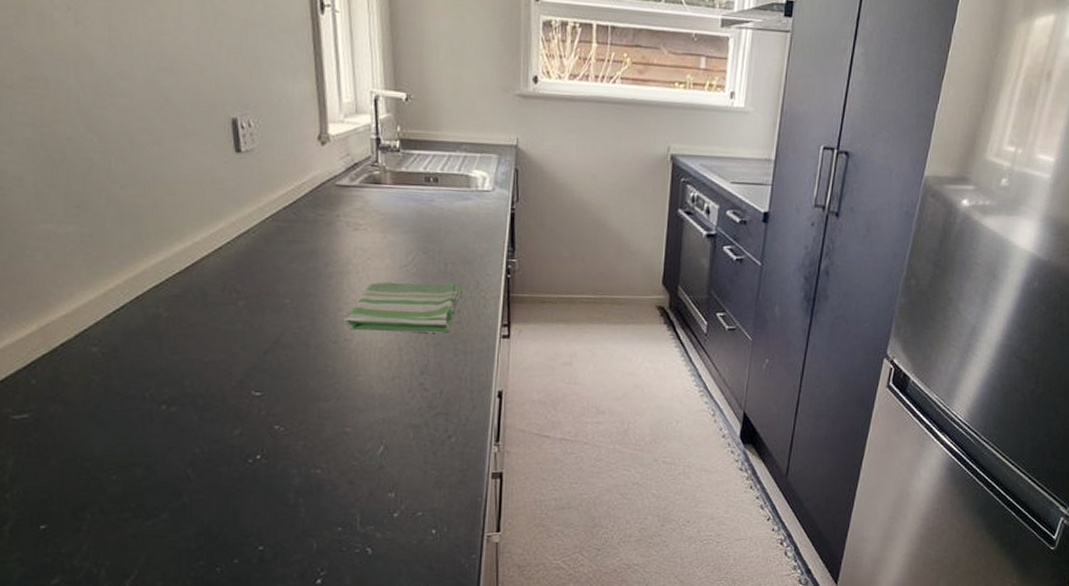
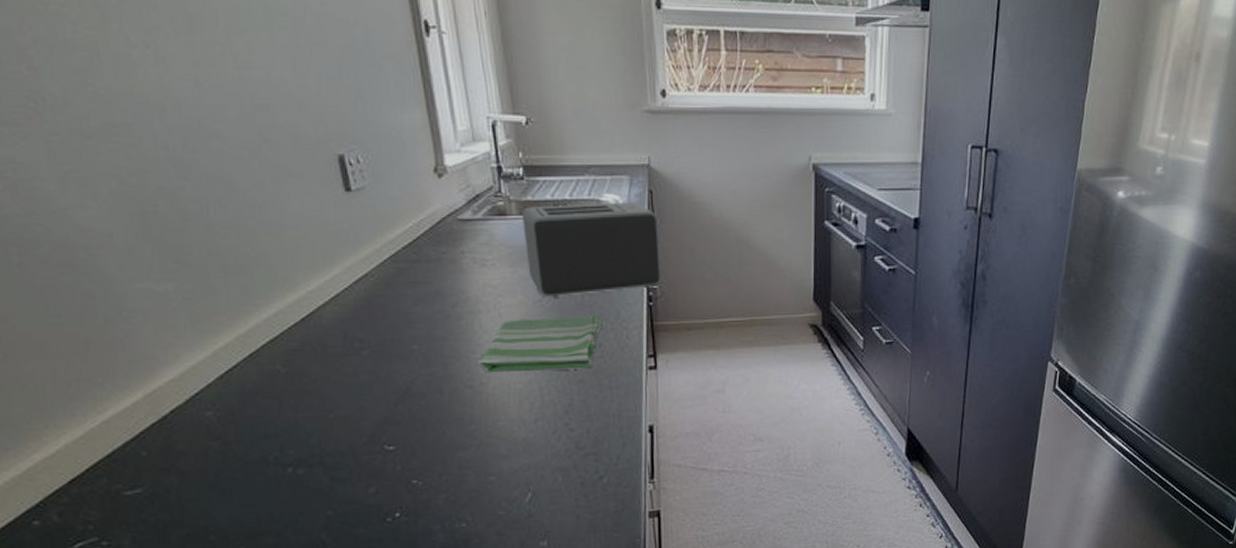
toaster: none [395,177,524,265] -> present [522,202,662,298]

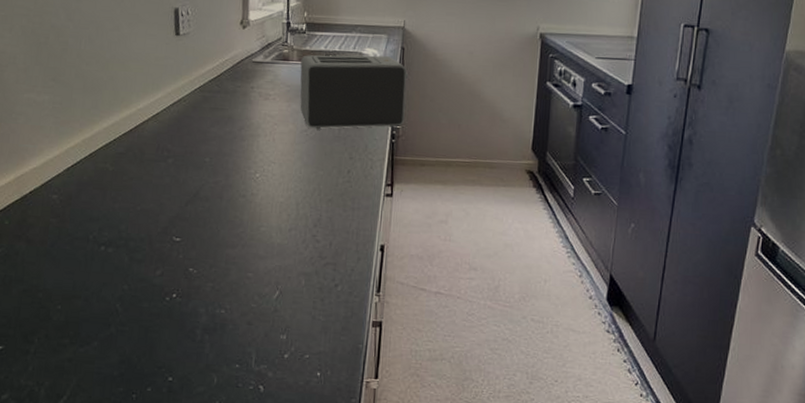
dish towel: present [479,314,602,373] -> none [252,144,353,191]

